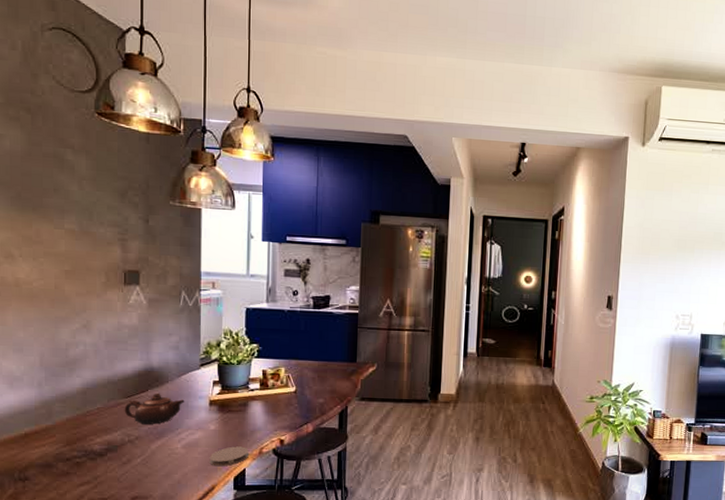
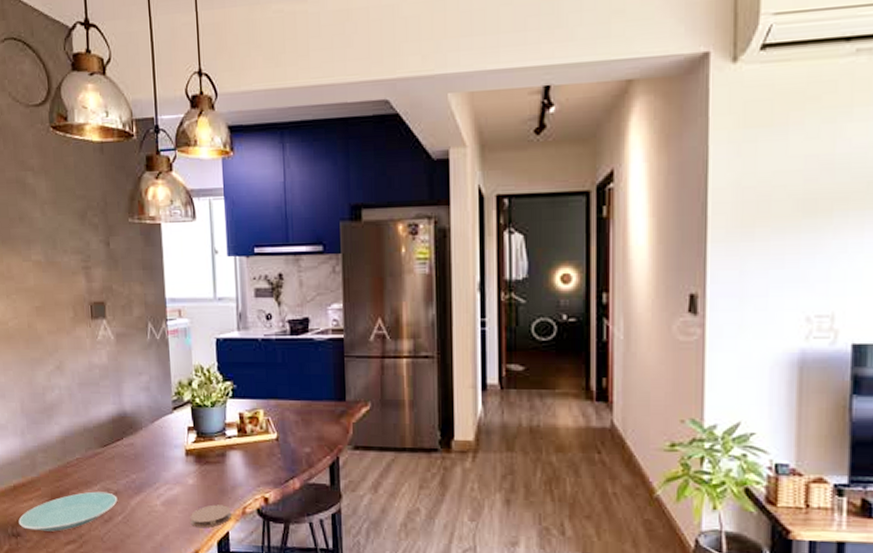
plate: none [27,437,138,475] -> present [18,491,118,532]
teapot: present [124,393,185,425] -> none [101,441,160,478]

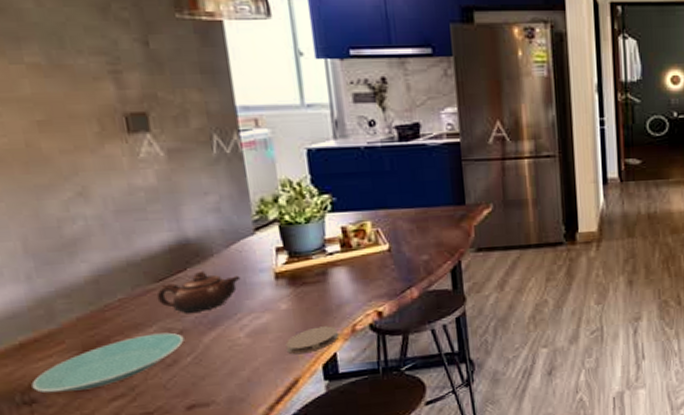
teapot: none [101,441,160,478] -> present [156,270,241,314]

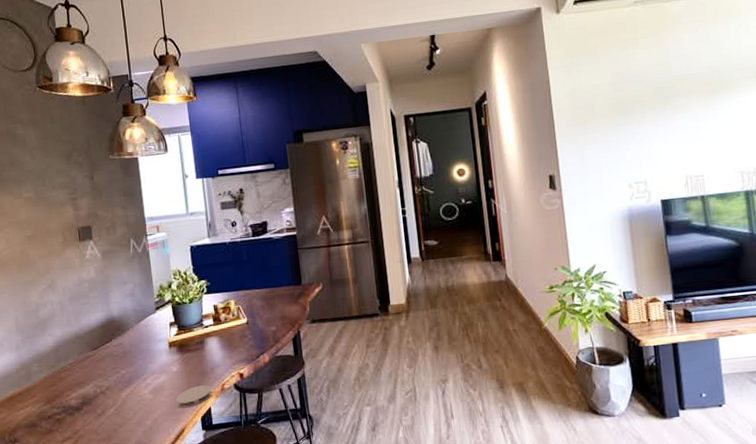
plate: present [31,332,184,393] -> none [15,389,109,434]
teapot: present [156,270,241,314] -> none [93,341,146,375]

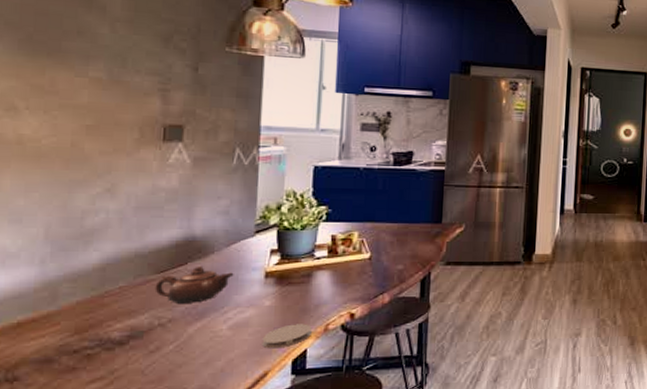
teapot: none [93,341,146,375] -> present [154,266,234,305]

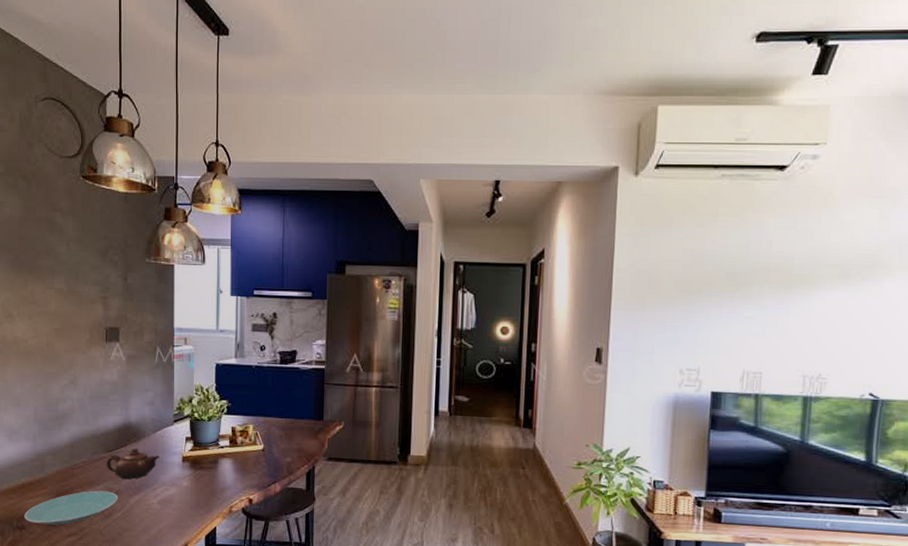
plate: none [18,321,171,372] -> present [24,490,118,525]
coaster: present [262,324,312,349] -> none [182,504,219,524]

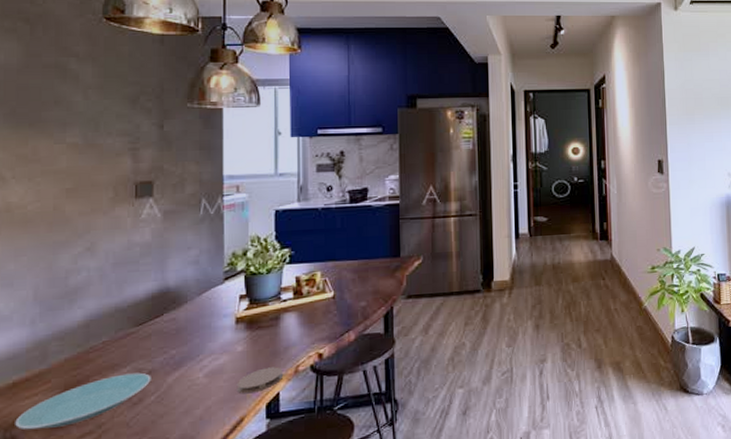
teapot: present [106,448,160,480] -> none [135,316,207,356]
coaster: none [182,504,219,524] -> present [236,367,283,394]

